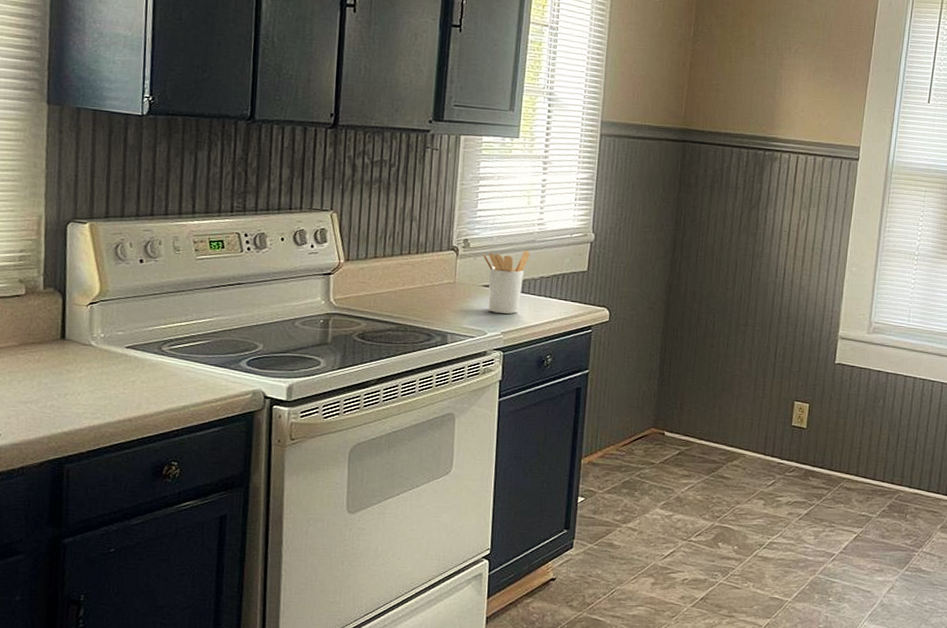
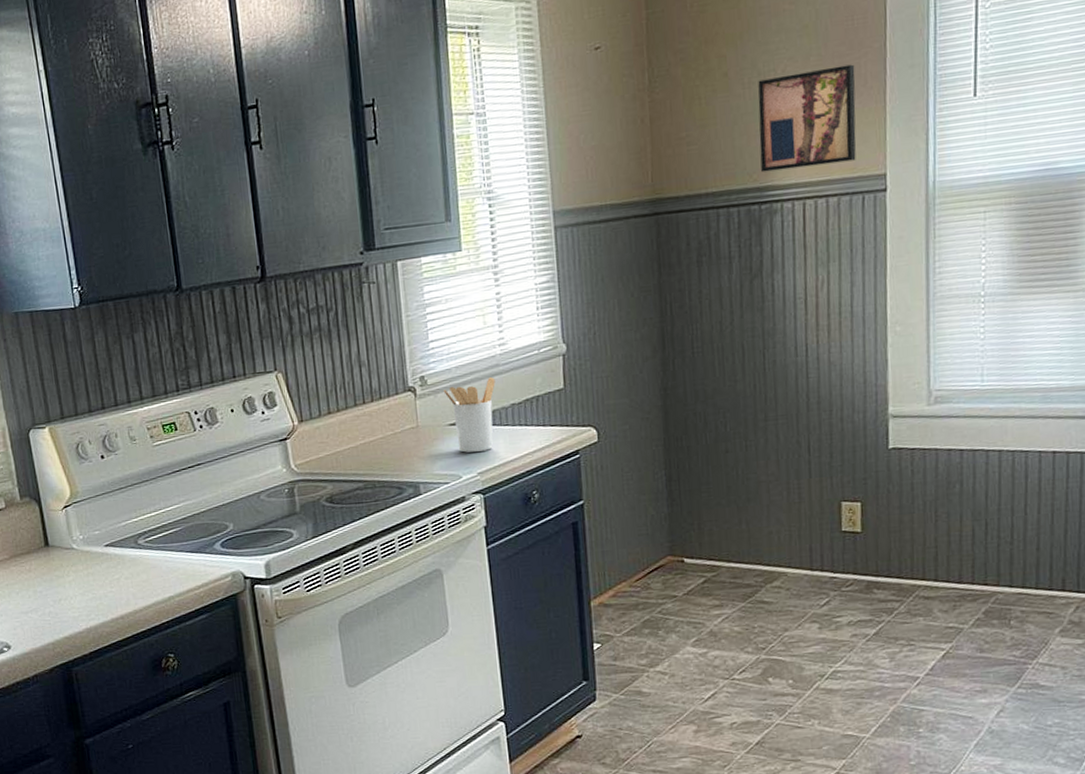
wall art: none [769,54,848,132] -> present [758,64,856,173]

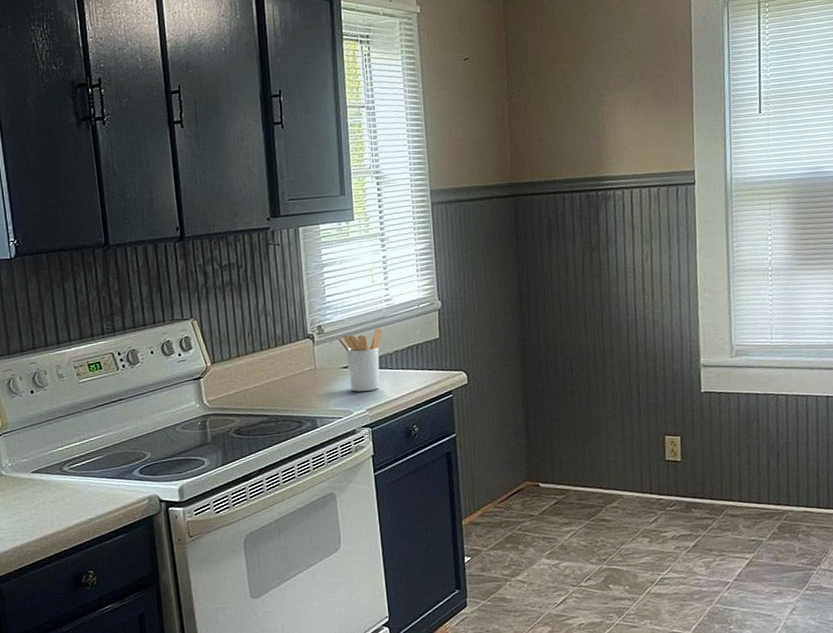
wall art: present [758,64,856,173] -> none [594,83,671,166]

